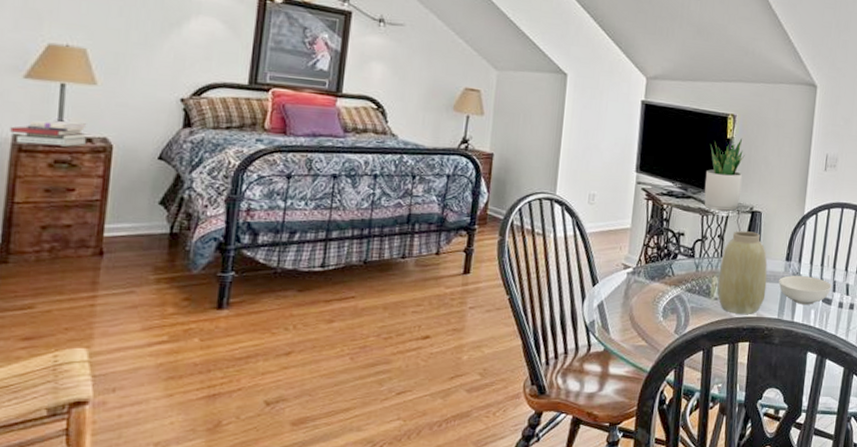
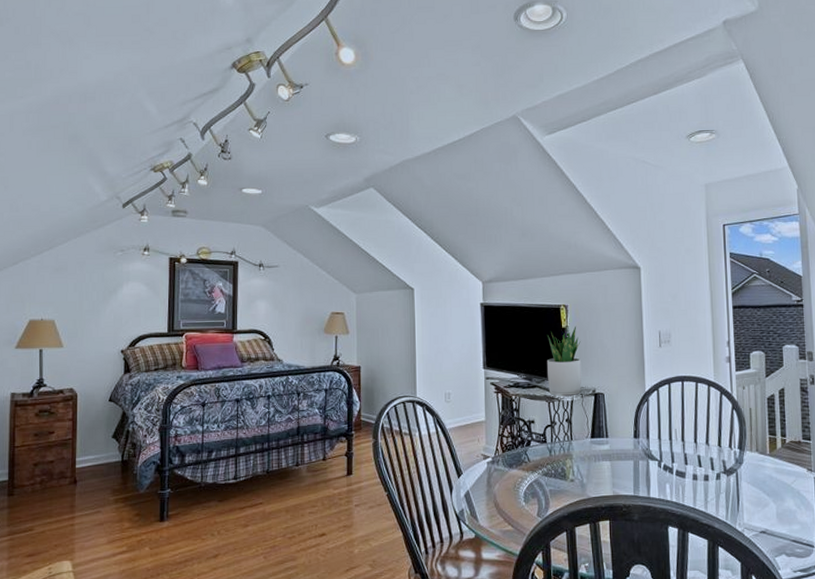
books: present [10,120,87,148] -> none [9,379,60,400]
vase: present [717,231,768,314] -> none [571,413,619,493]
bowl: present [779,275,832,305] -> none [630,451,684,480]

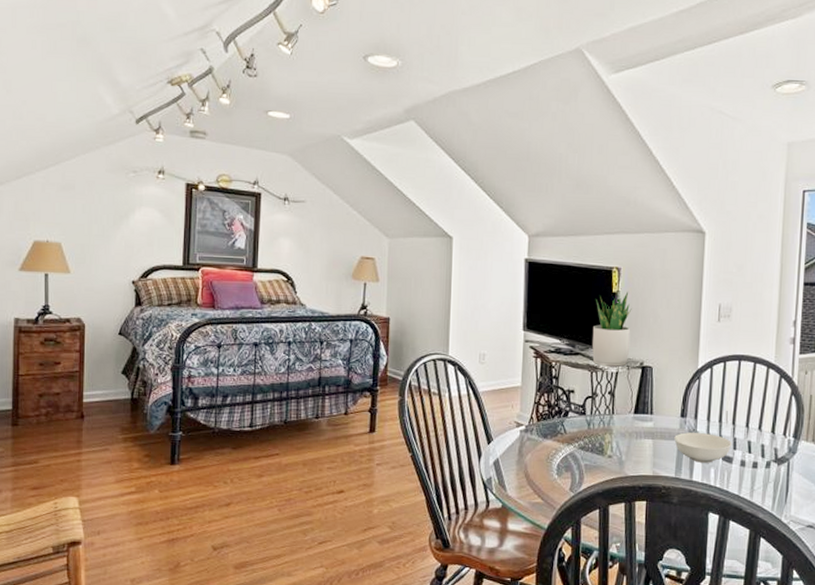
bowl: none [630,451,684,480] -> present [674,432,733,463]

